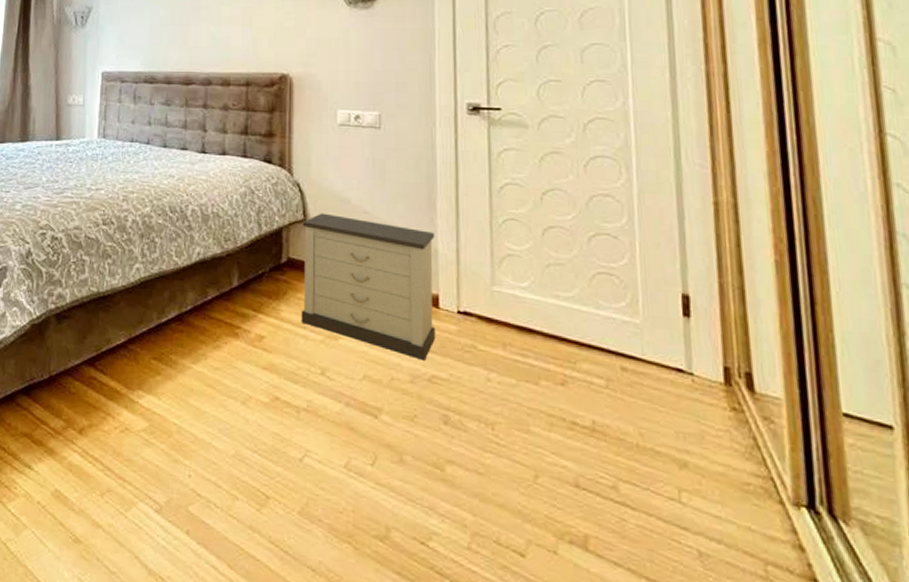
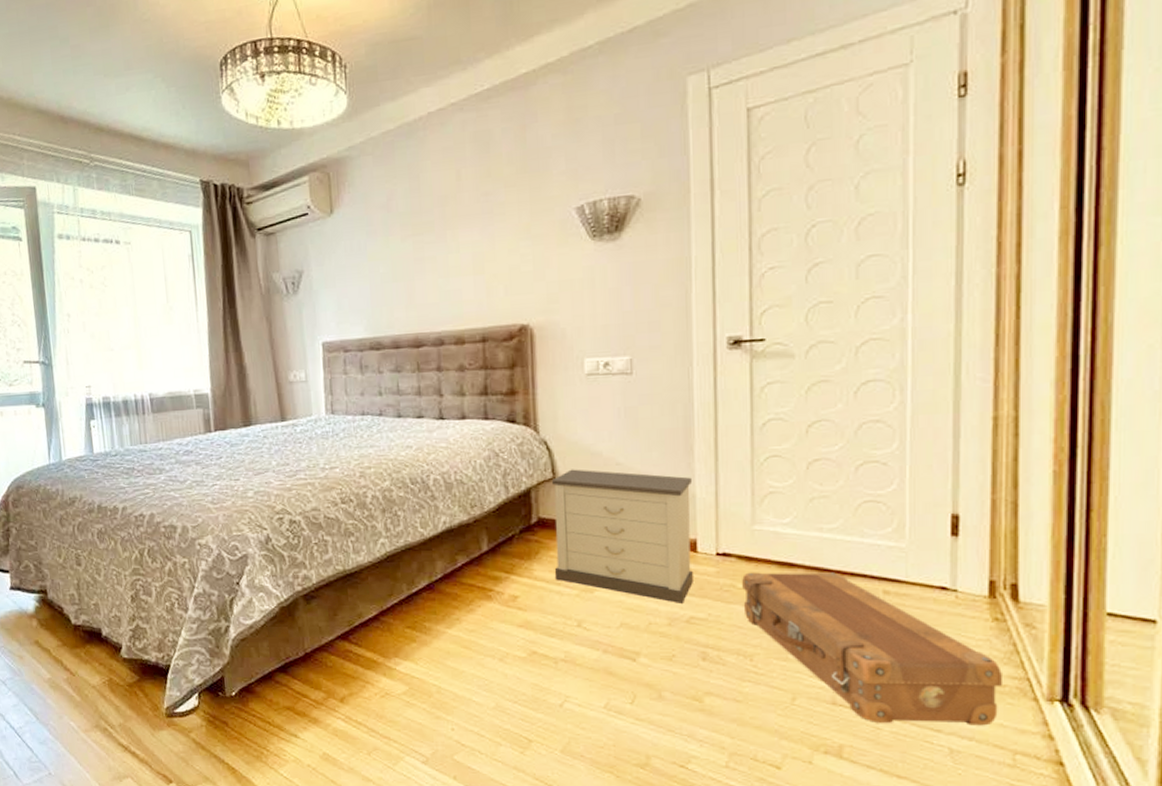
suitcase: none [483,334,748,528] -> present [742,572,1004,726]

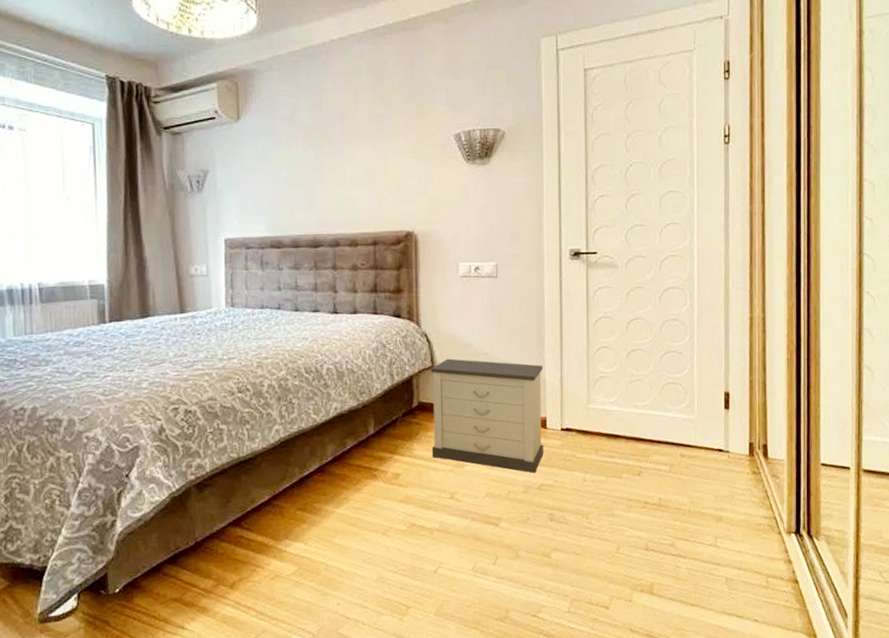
suitcase: present [742,572,1004,726] -> none [580,441,760,562]

